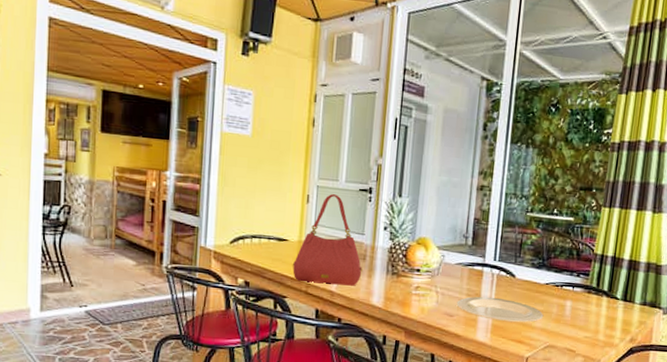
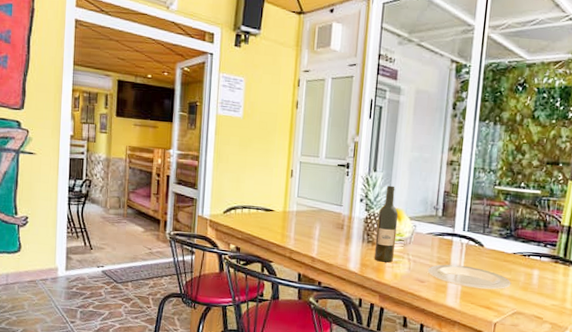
handbag: present [292,194,363,286] -> none [277,169,341,253]
wine bottle: none [399,212,426,296] -> present [374,185,399,263]

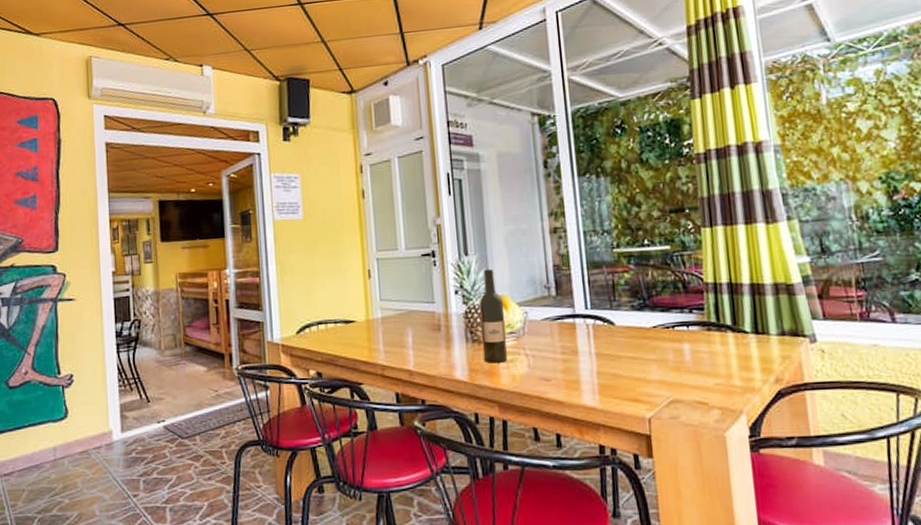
plate: present [427,264,511,290] -> none [551,351,659,379]

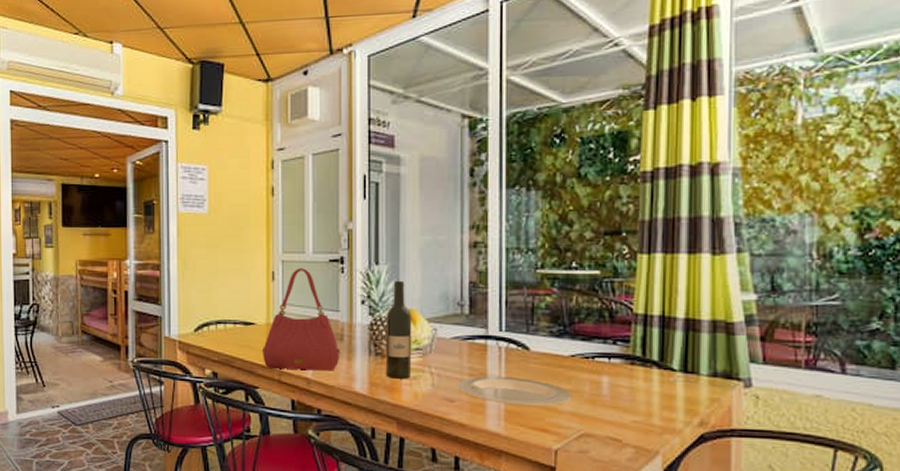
handbag: none [363,264,440,365] -> present [261,268,342,371]
plate: none [551,351,659,379] -> present [457,375,573,407]

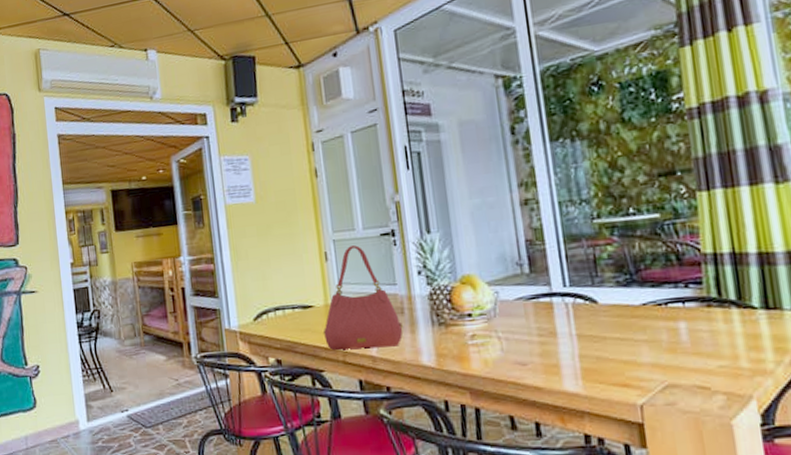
wine bottle: present [385,280,412,379] -> none [444,246,479,348]
plate: present [457,375,573,407] -> none [527,332,651,363]

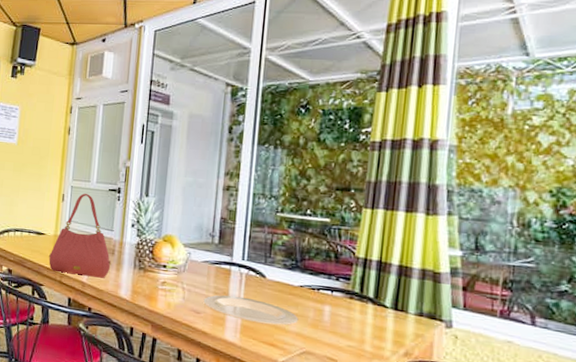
plate: none [527,332,651,363] -> present [203,295,299,326]

